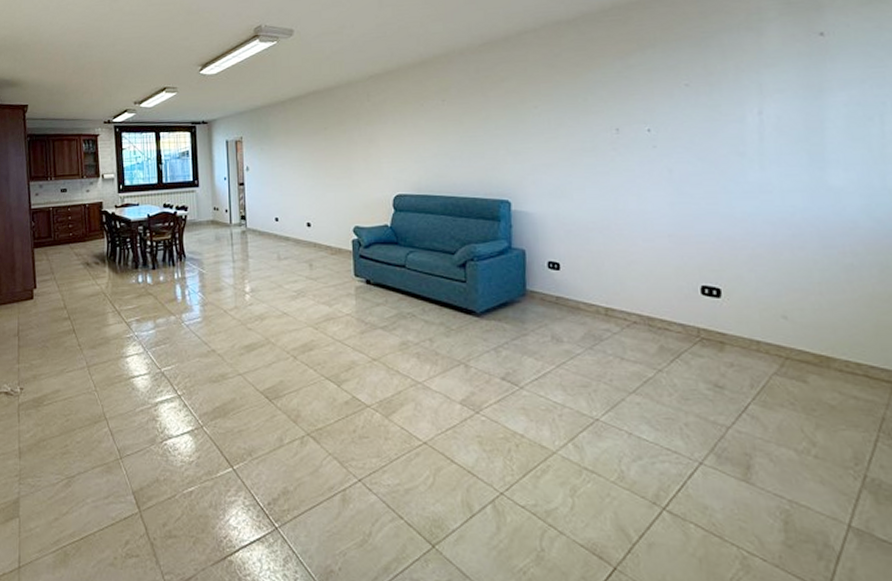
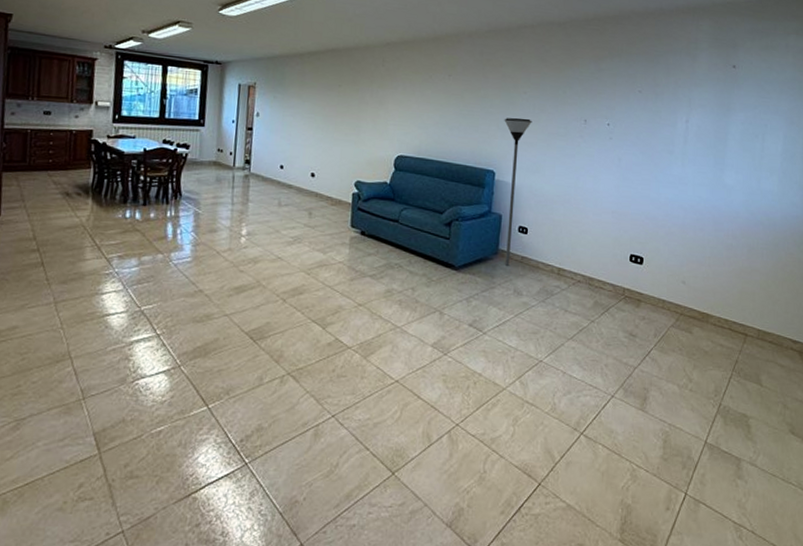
floor lamp: none [514,136,549,309] -> present [504,117,532,266]

